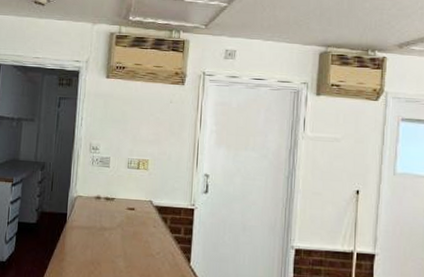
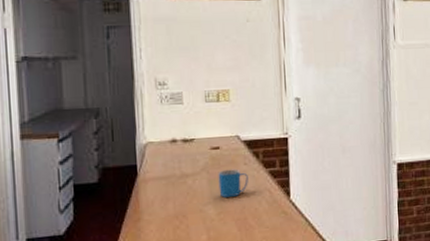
mug: none [129,229,156,254] -> present [218,169,248,198]

